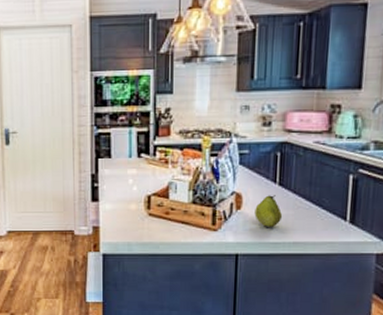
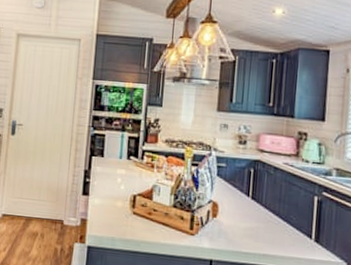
fruit: present [254,195,283,227] -> none [229,207,254,238]

